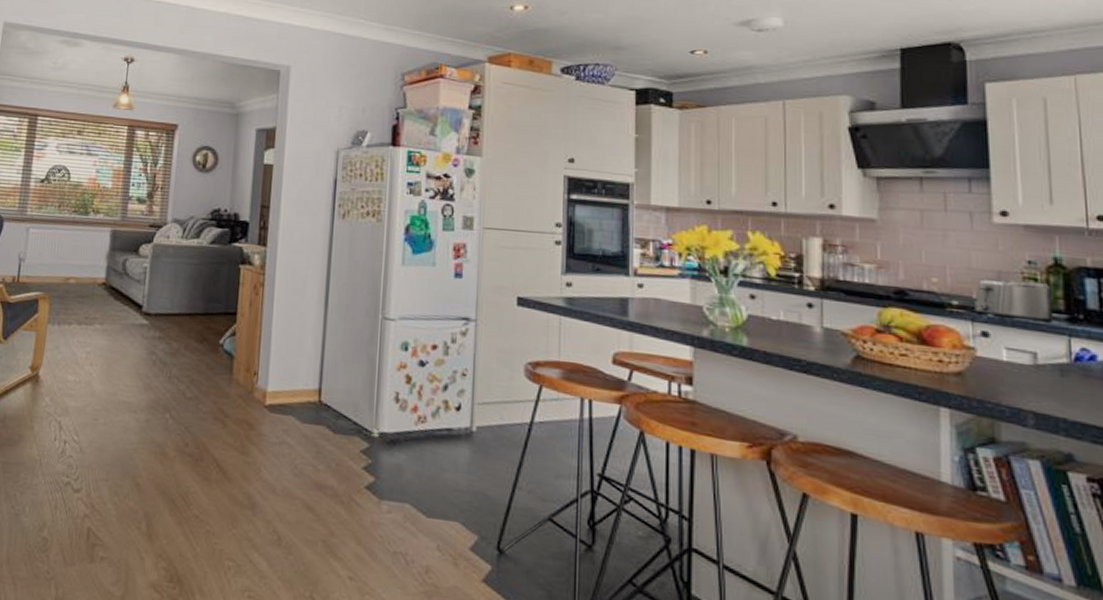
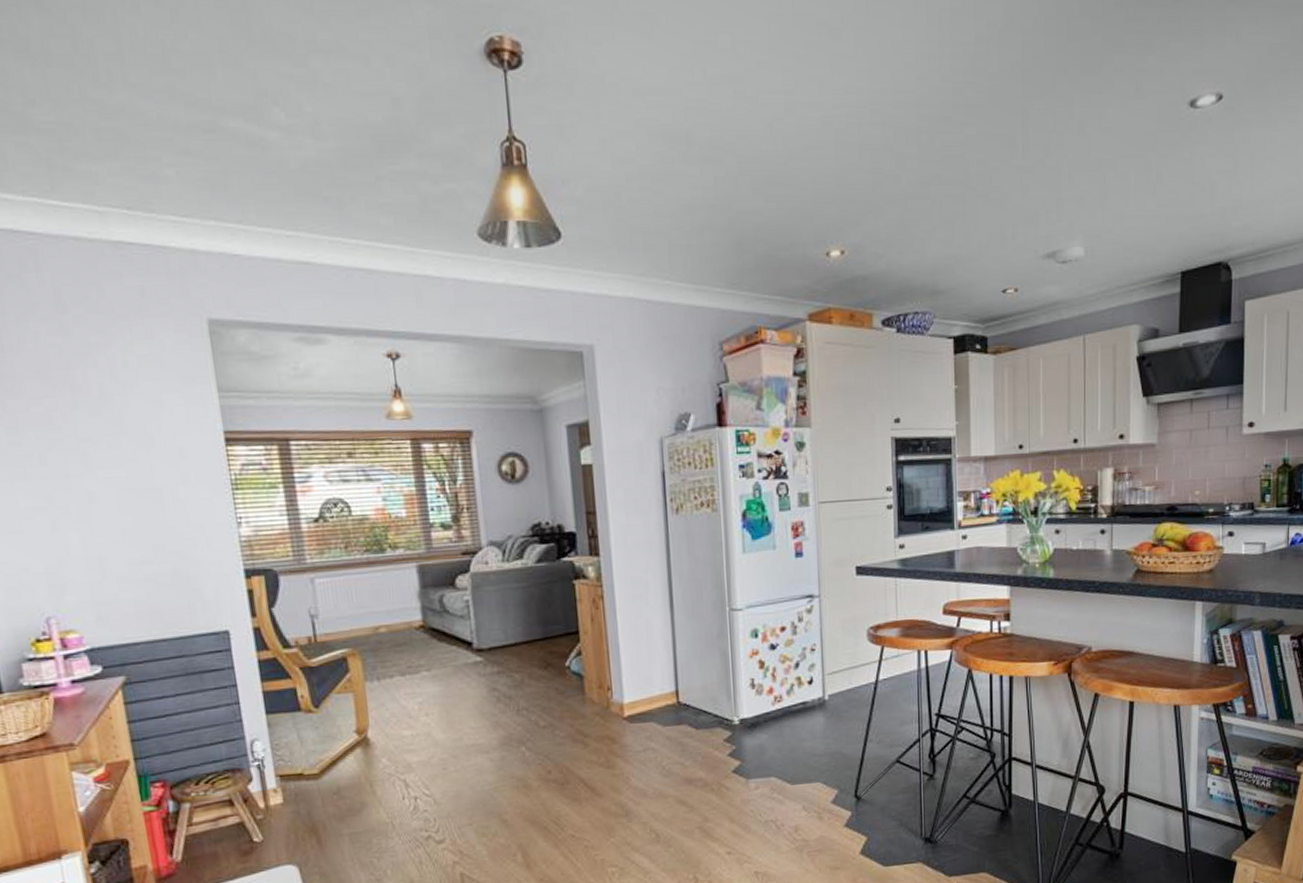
toaster: present [974,277,1053,325] -> none [1225,482,1280,520]

